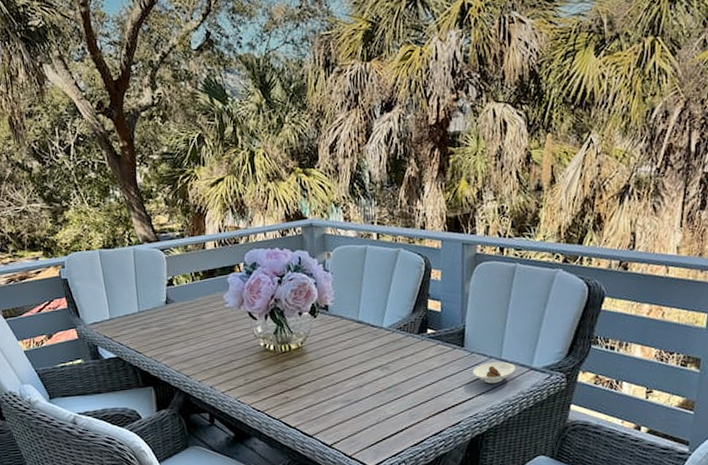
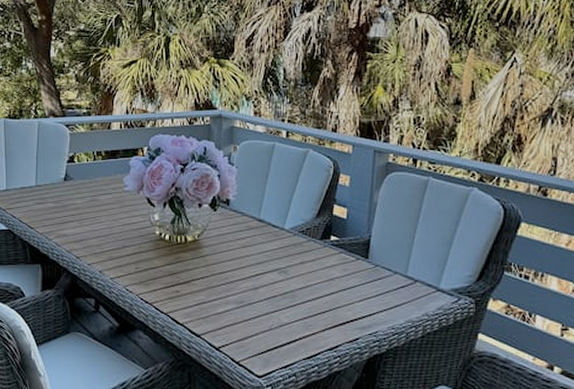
saucer: present [472,362,516,384] -> none [375,279,422,301]

